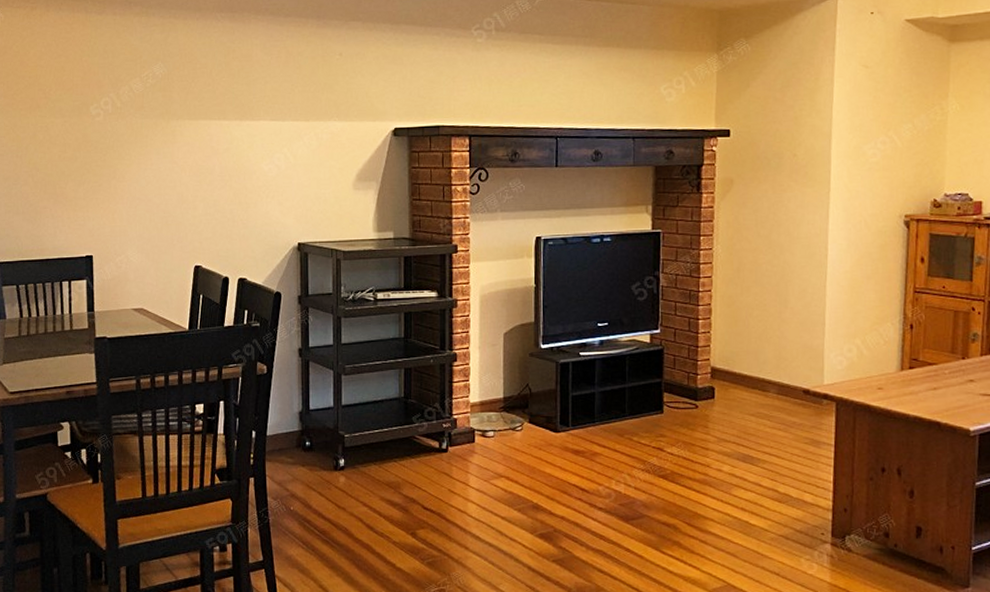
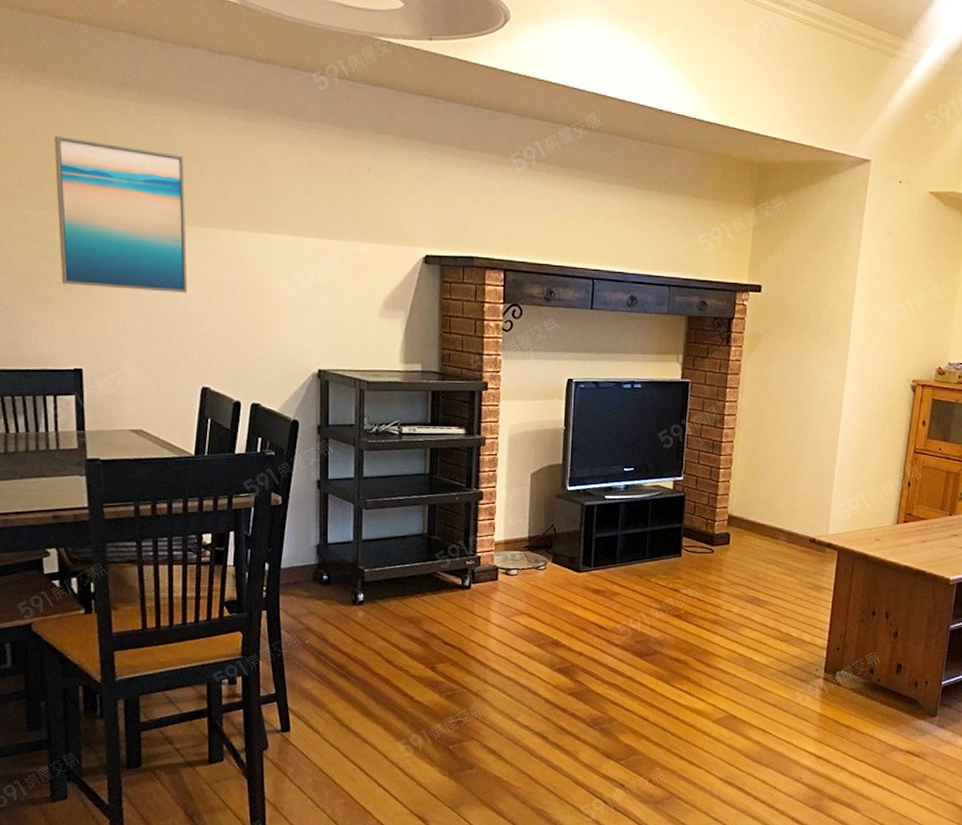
wall art: none [72,52,182,181] -> present [54,135,188,293]

